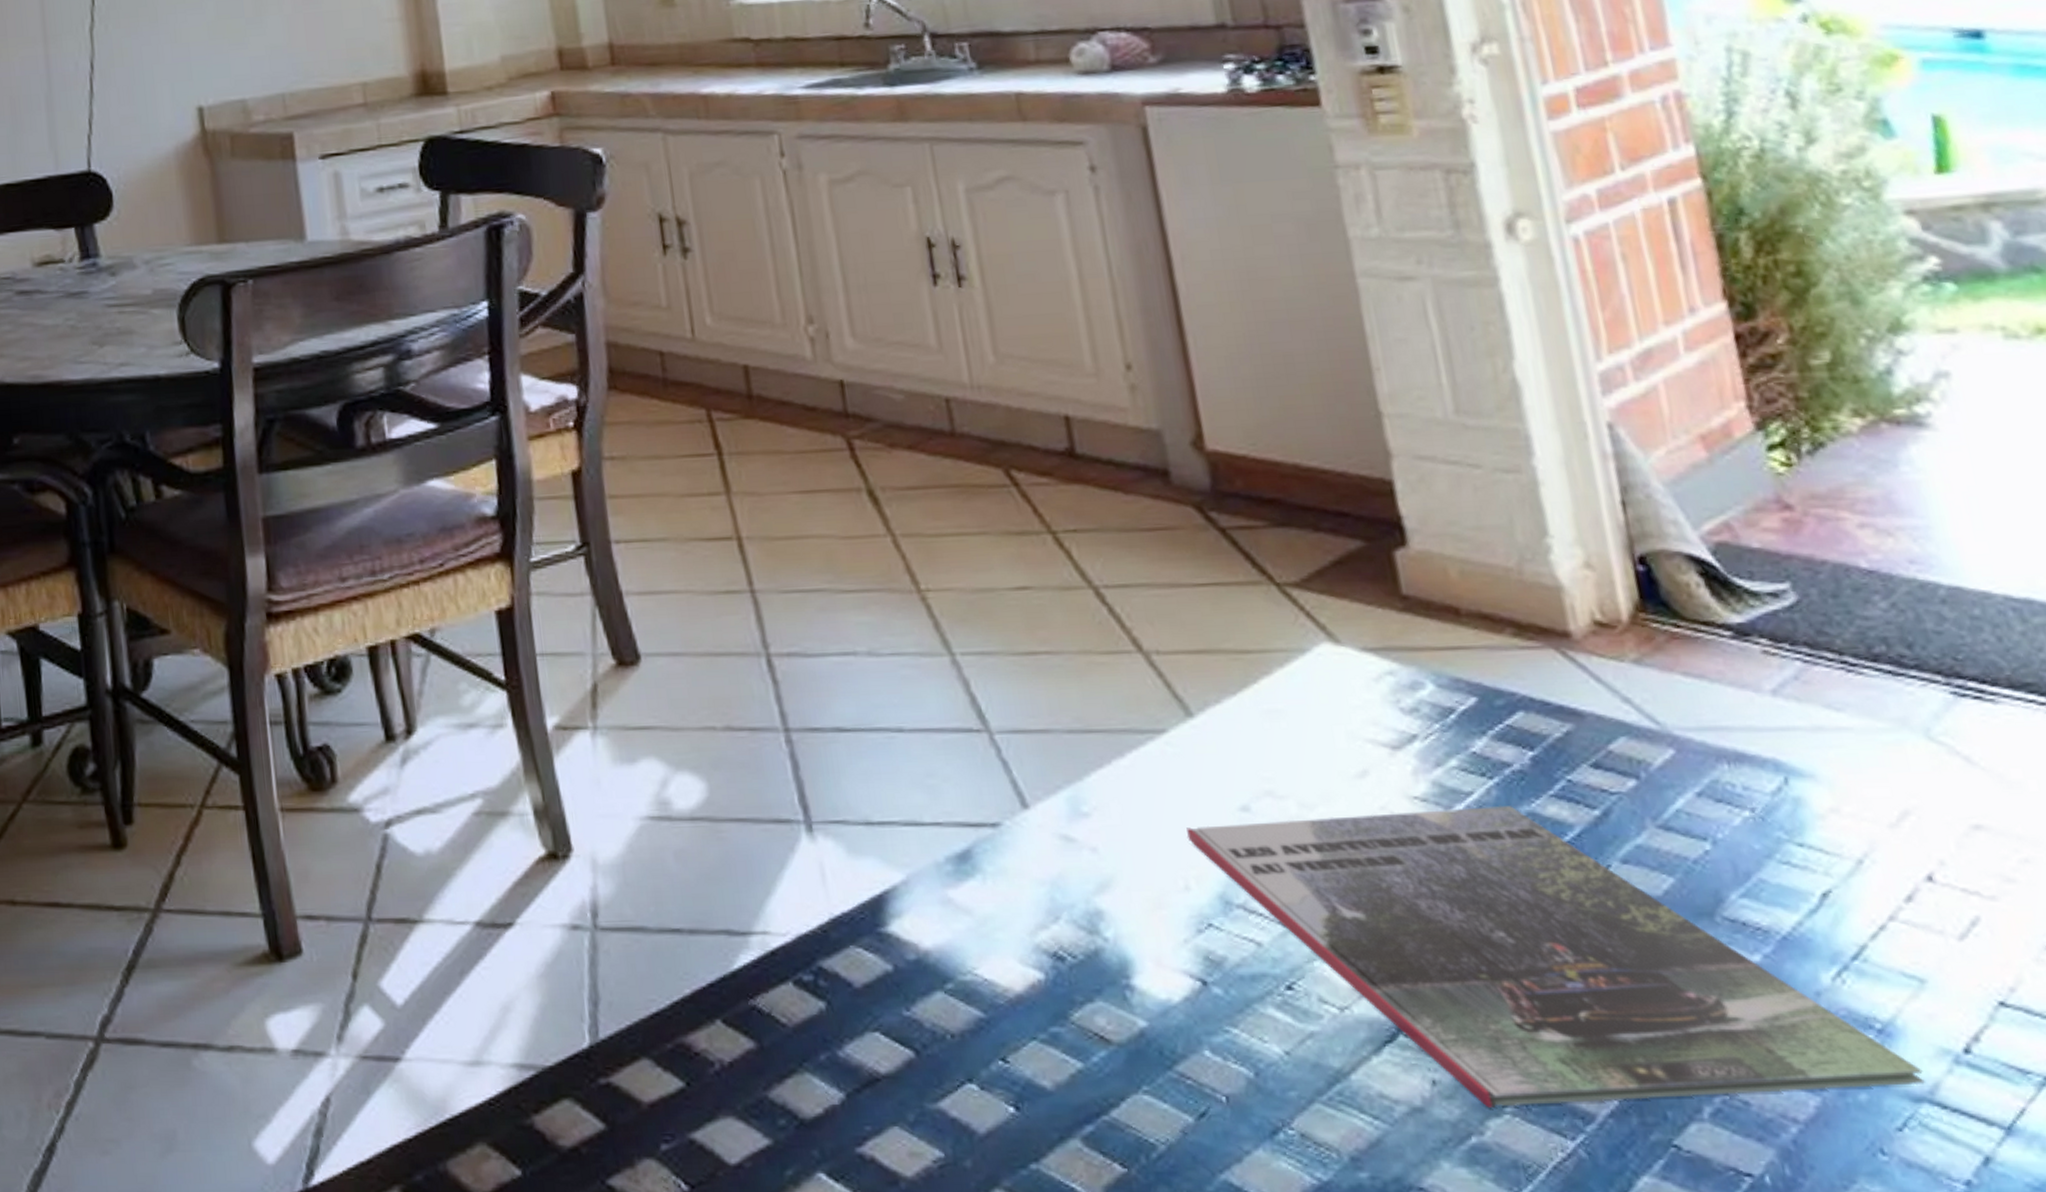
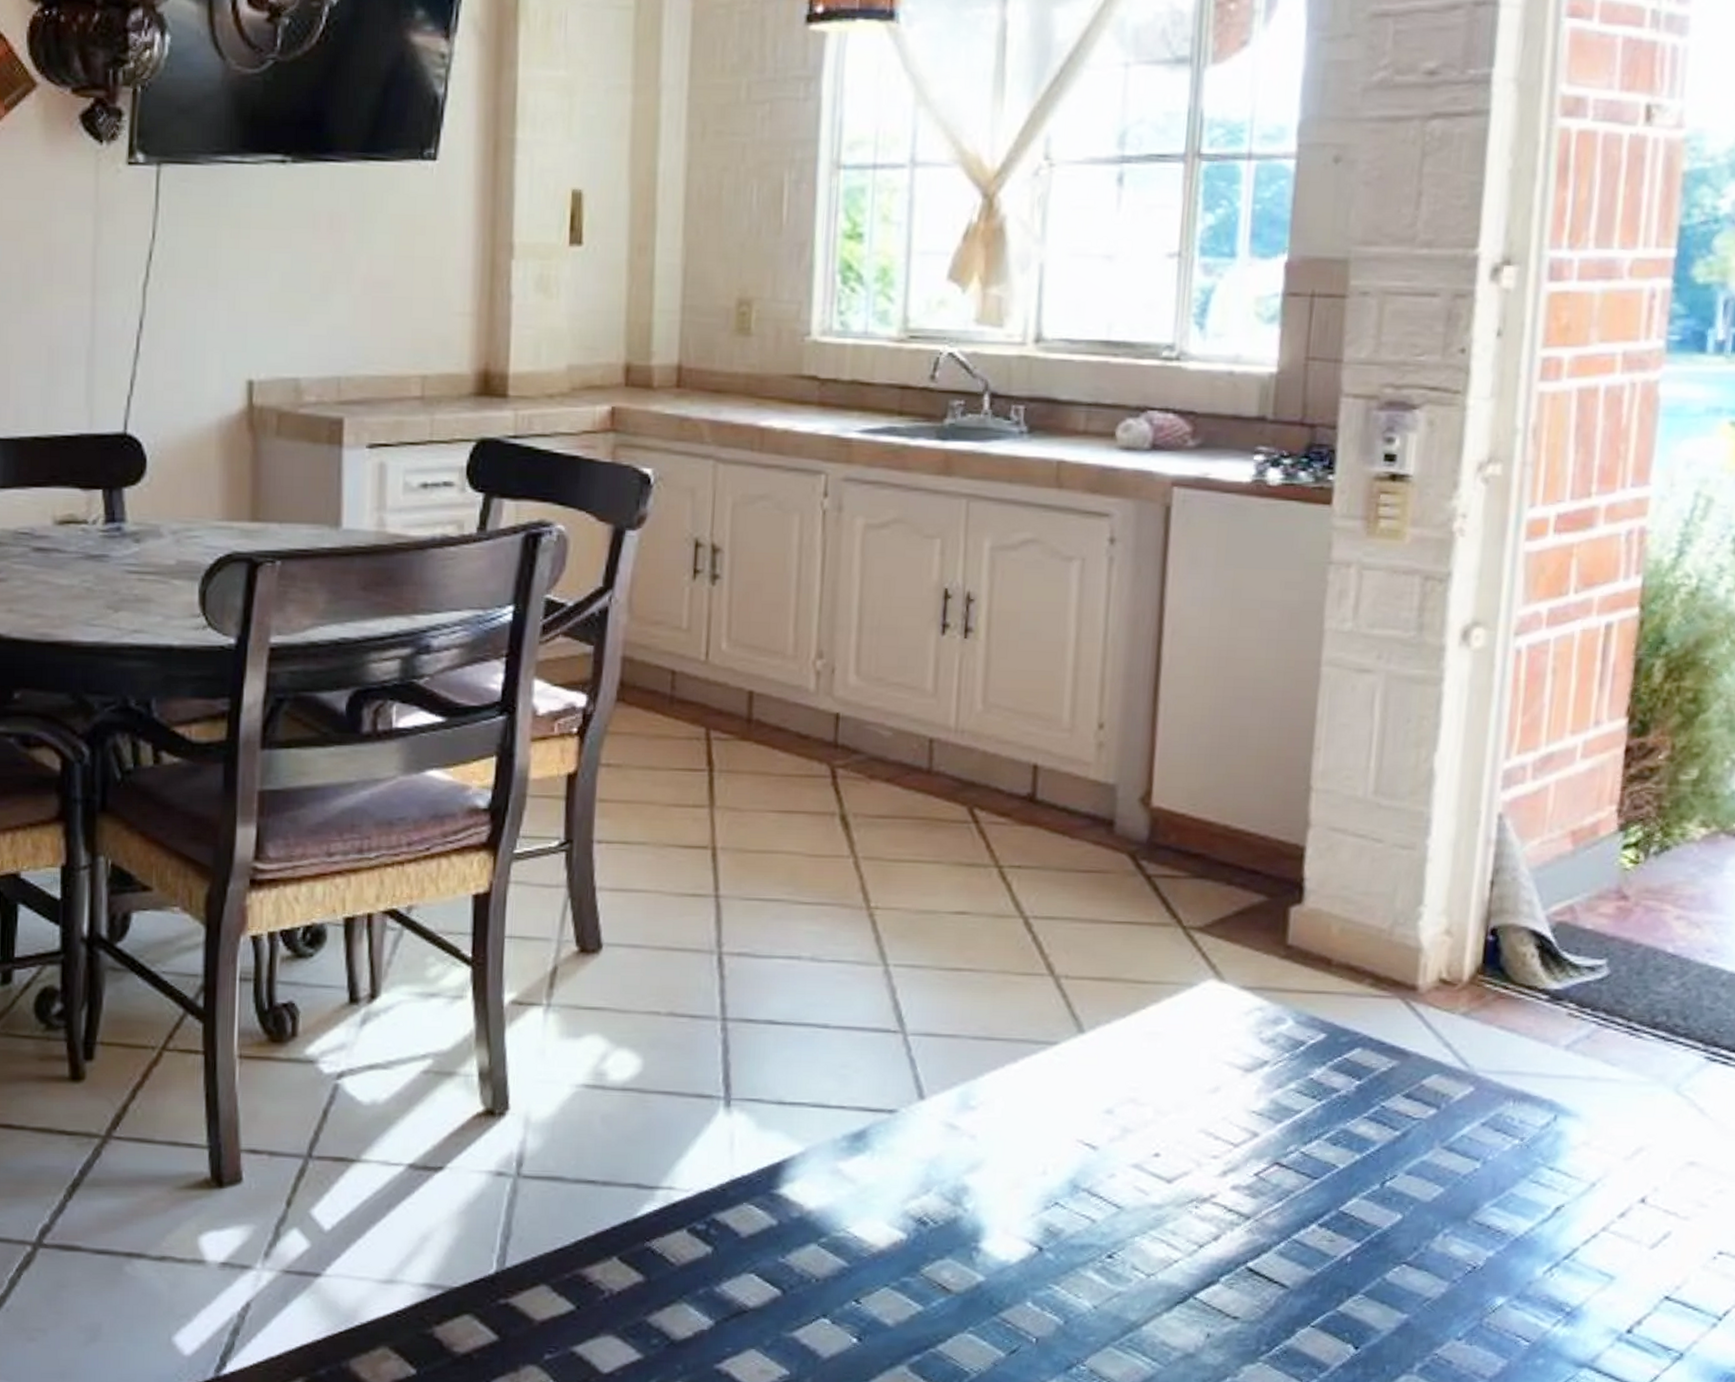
magazine: present [1186,805,1925,1108] -> none [1054,1122,1591,1356]

